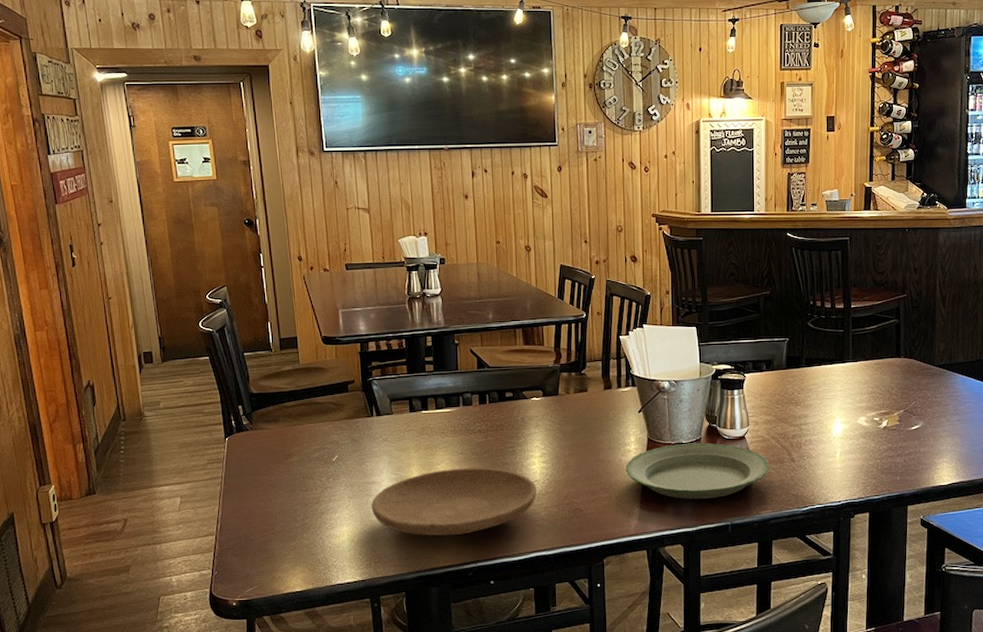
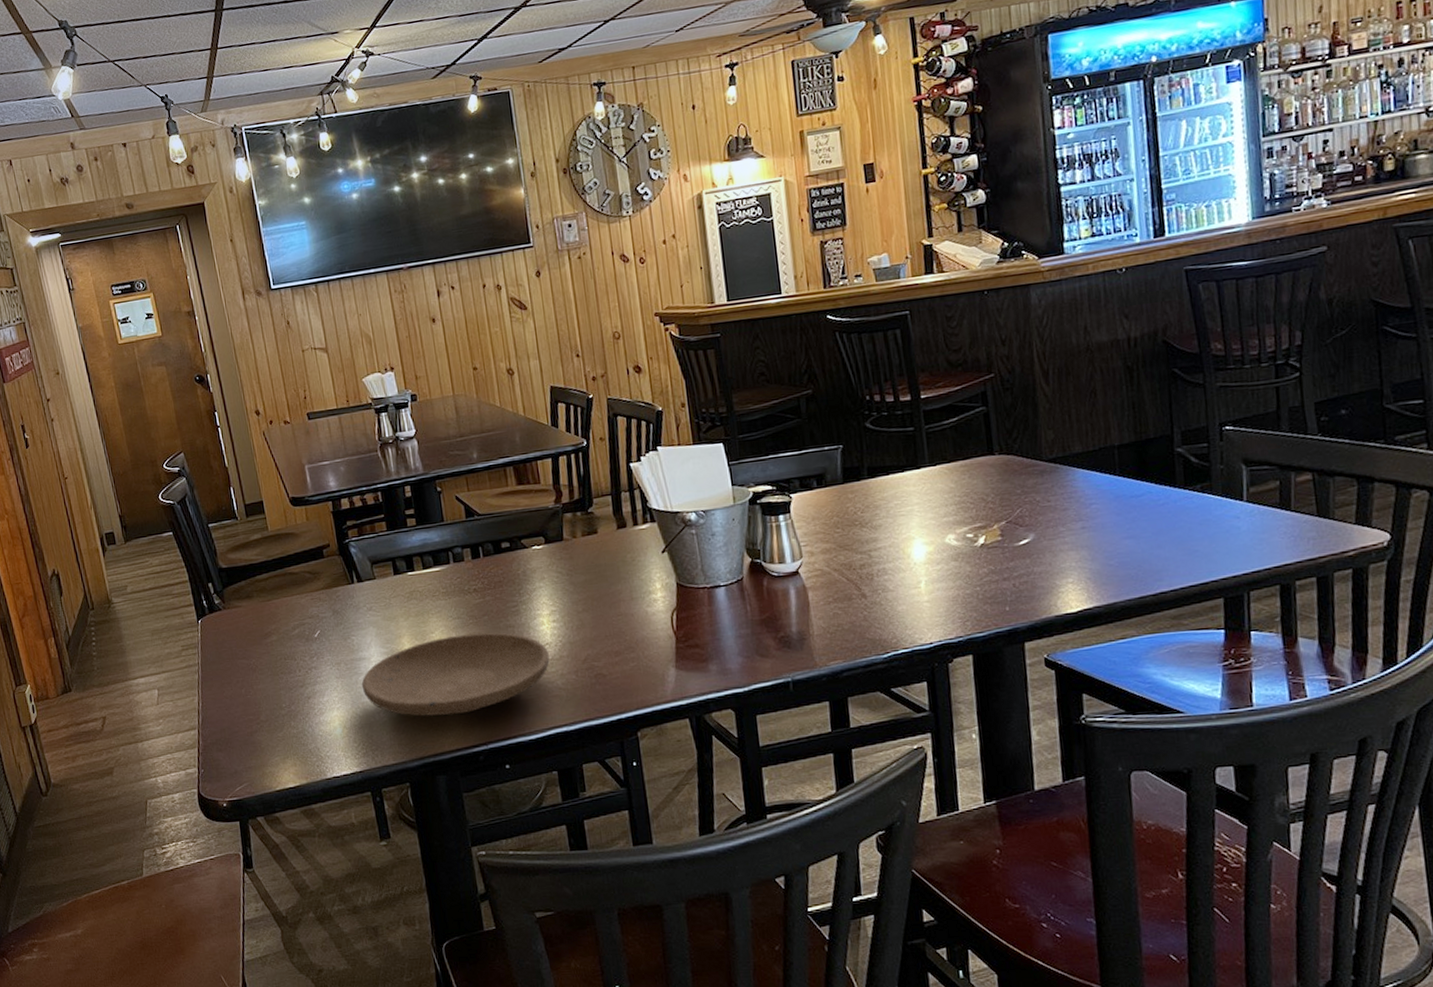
plate: present [625,443,770,500] -> none [652,582,835,654]

